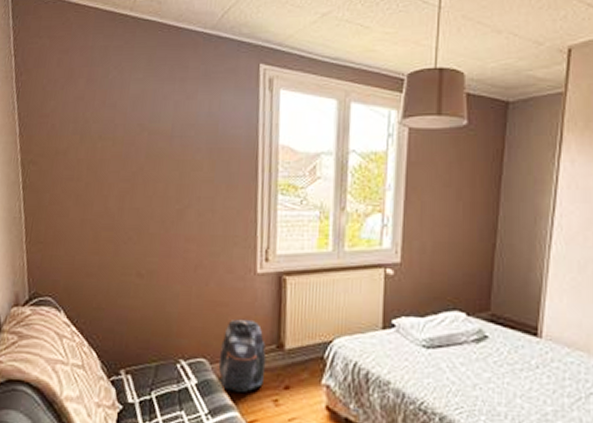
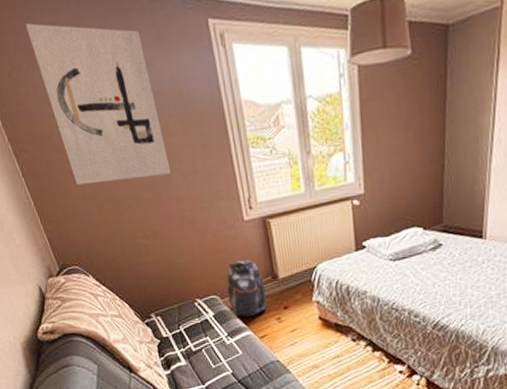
wall art: none [74,44,188,210] -> present [25,23,171,185]

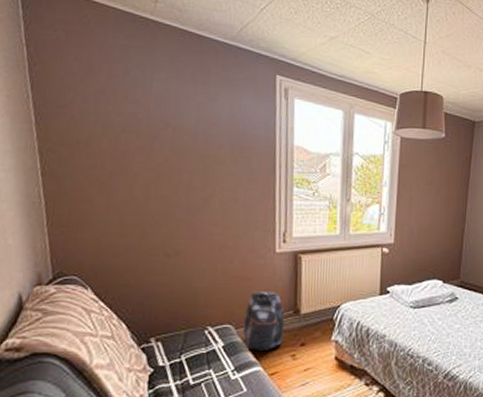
wall art: present [25,23,171,185] -> none [93,41,211,198]

